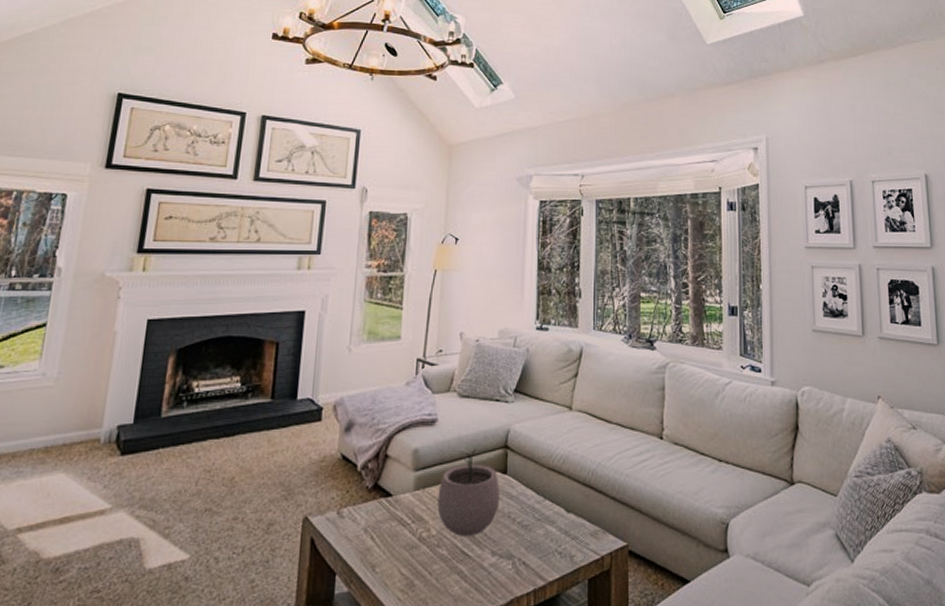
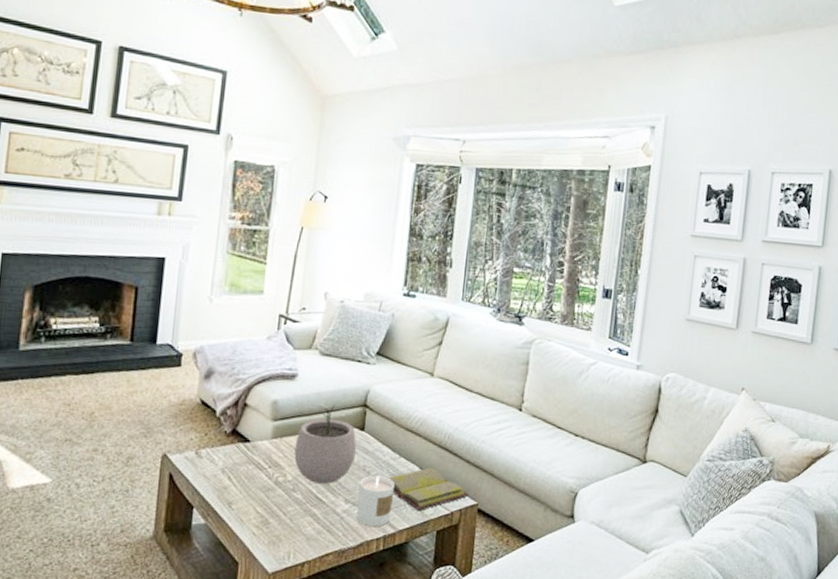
candle: none [504,522,541,581] -> present [356,475,394,527]
diary: none [534,508,619,557] -> present [388,467,470,510]

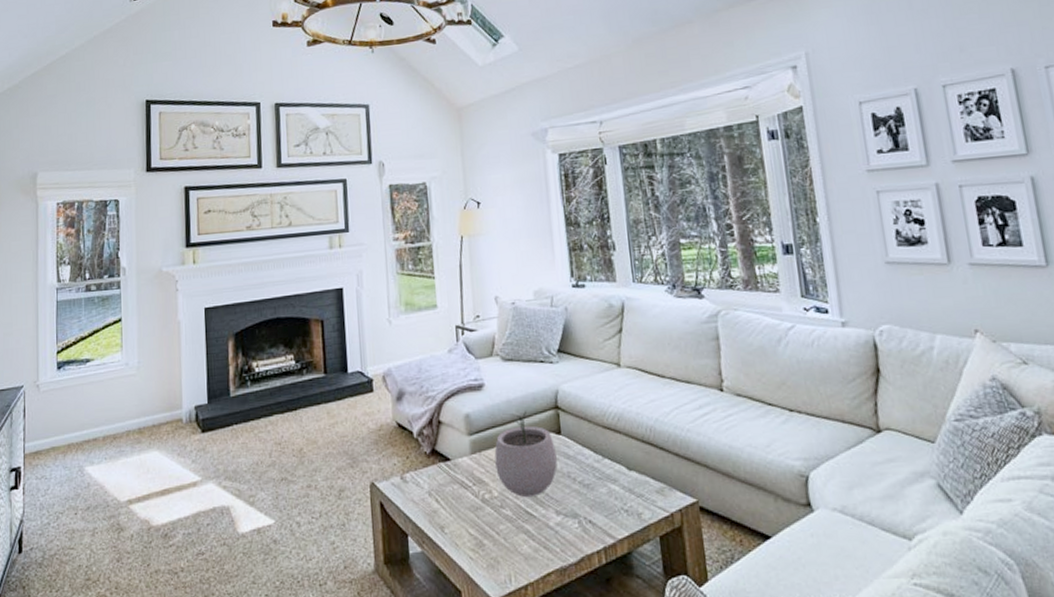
candle: present [356,475,394,527] -> none [567,481,608,539]
diary: present [388,467,470,510] -> none [595,465,687,515]

